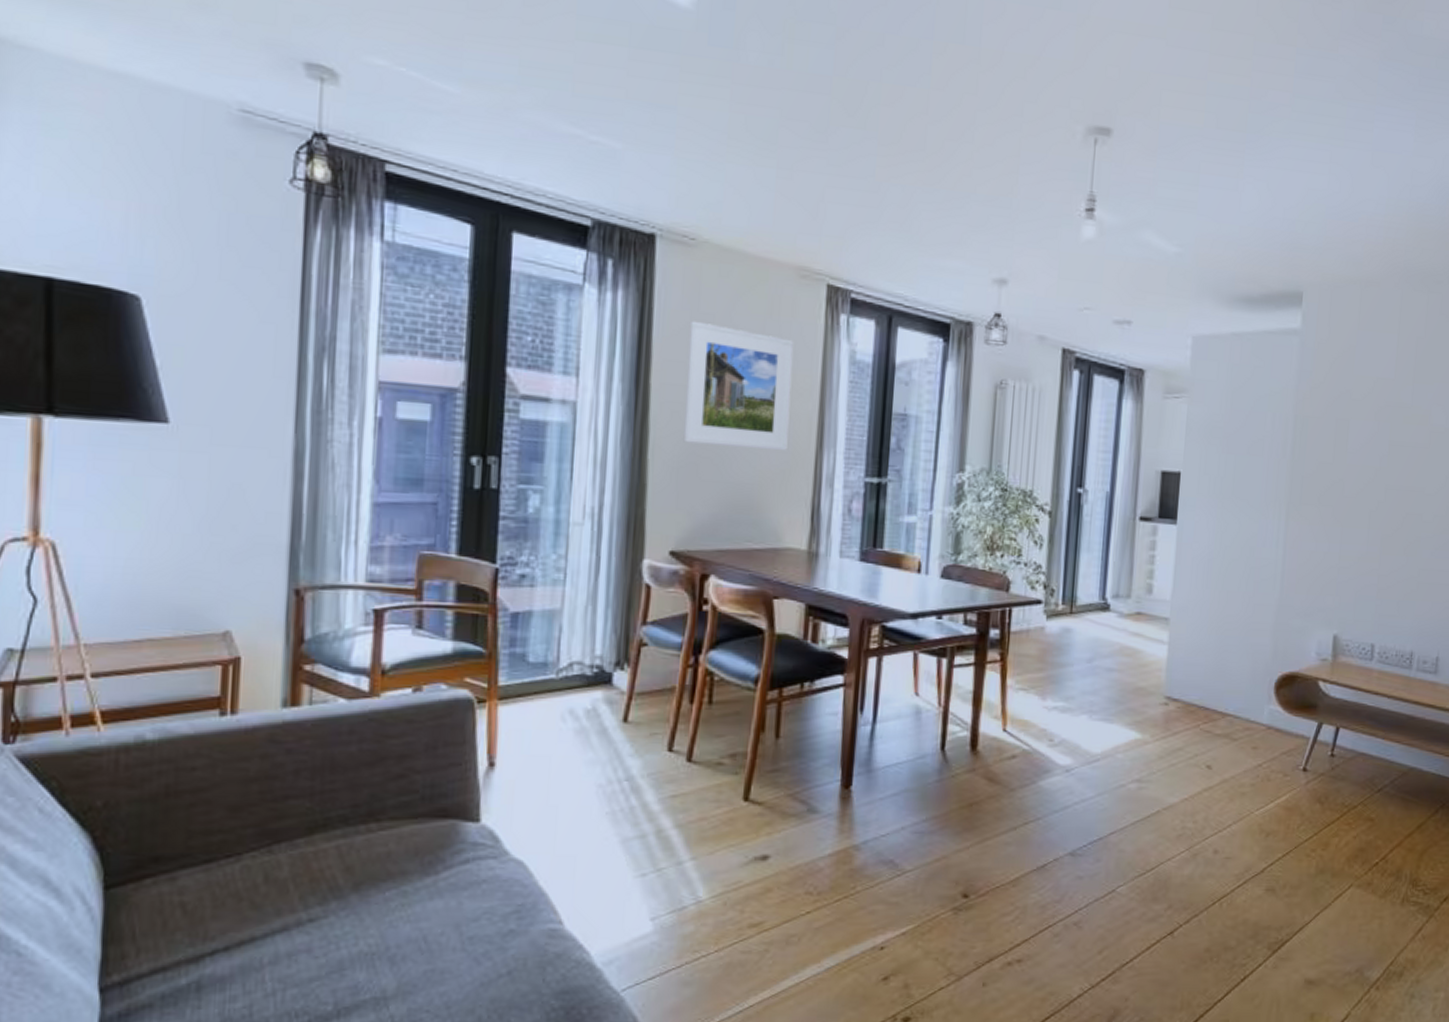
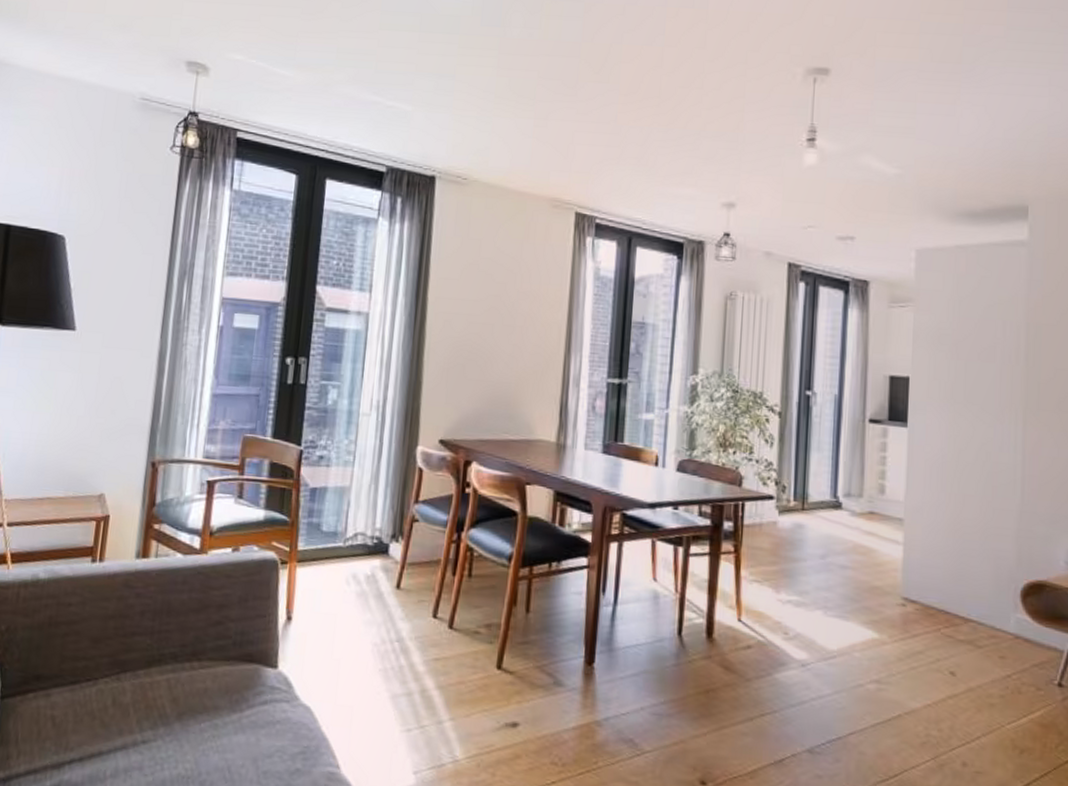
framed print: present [683,320,793,451] -> none [453,245,546,355]

